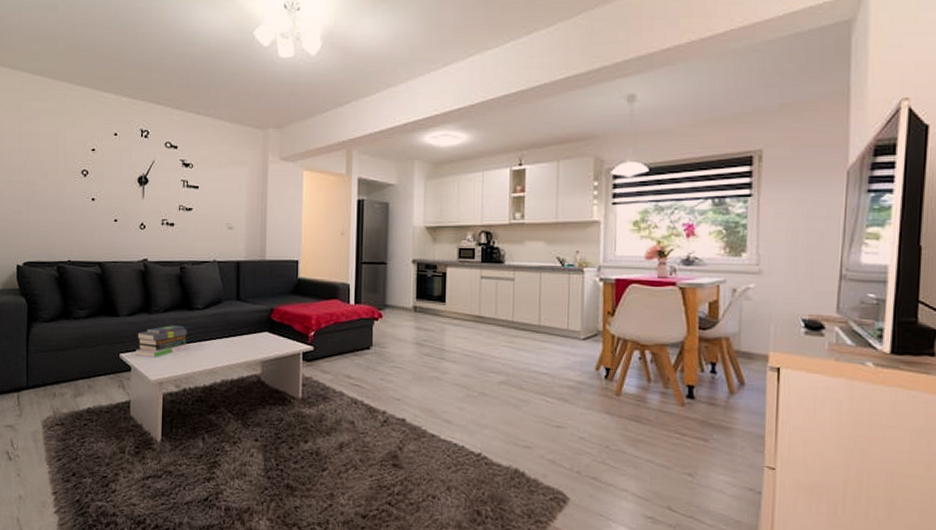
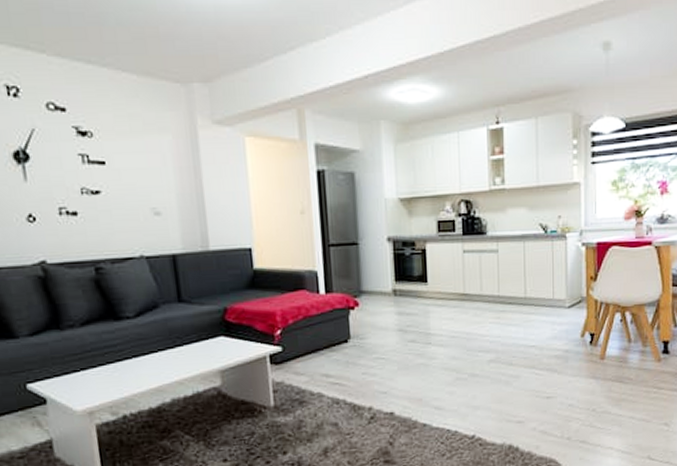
books: present [136,325,188,357] -> none [49,340,122,385]

